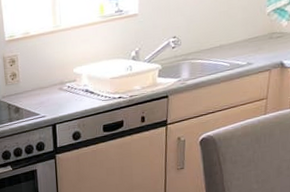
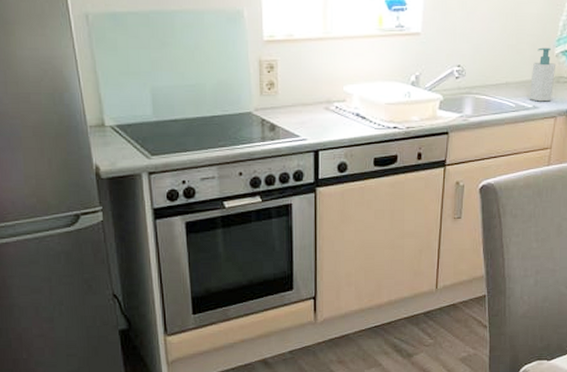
soap bottle: none [242,8,268,59] -> present [529,47,555,102]

